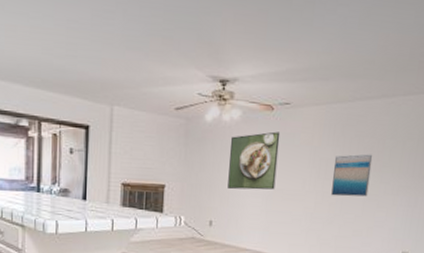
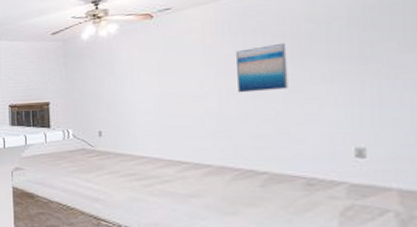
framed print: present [227,131,281,190] -> none [110,37,167,100]

